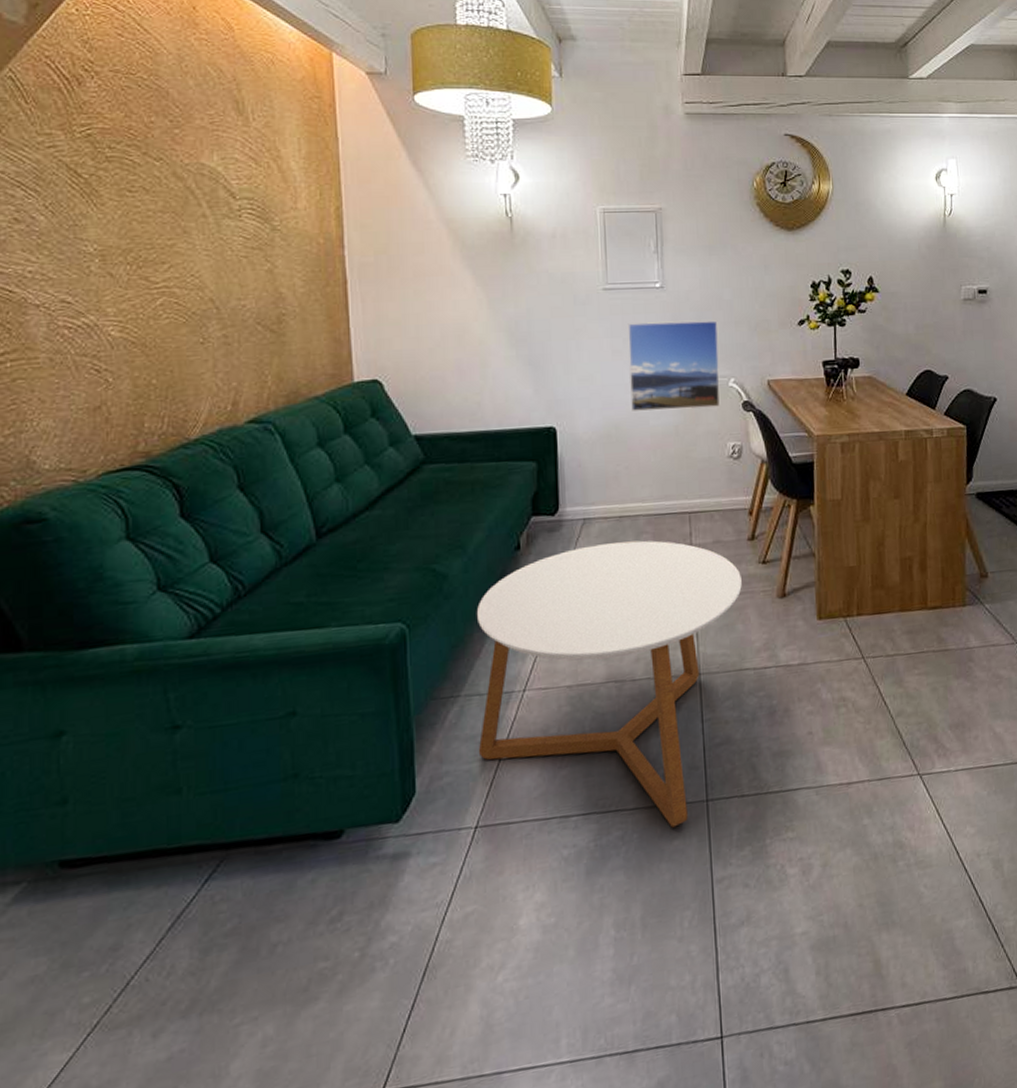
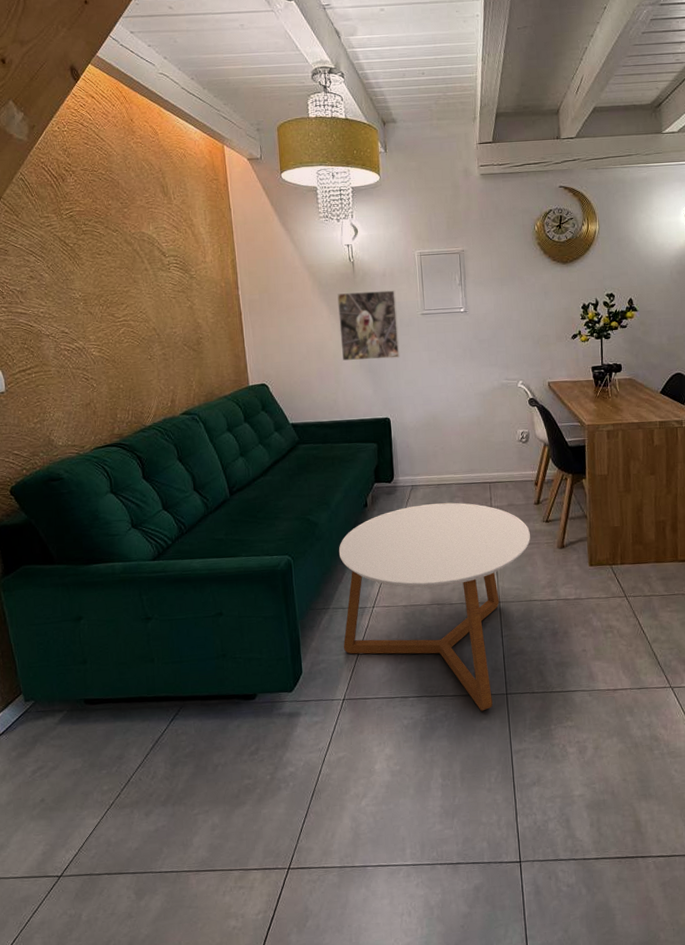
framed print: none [487,256,573,349] -> present [337,290,400,361]
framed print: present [627,320,721,411] -> none [440,336,512,406]

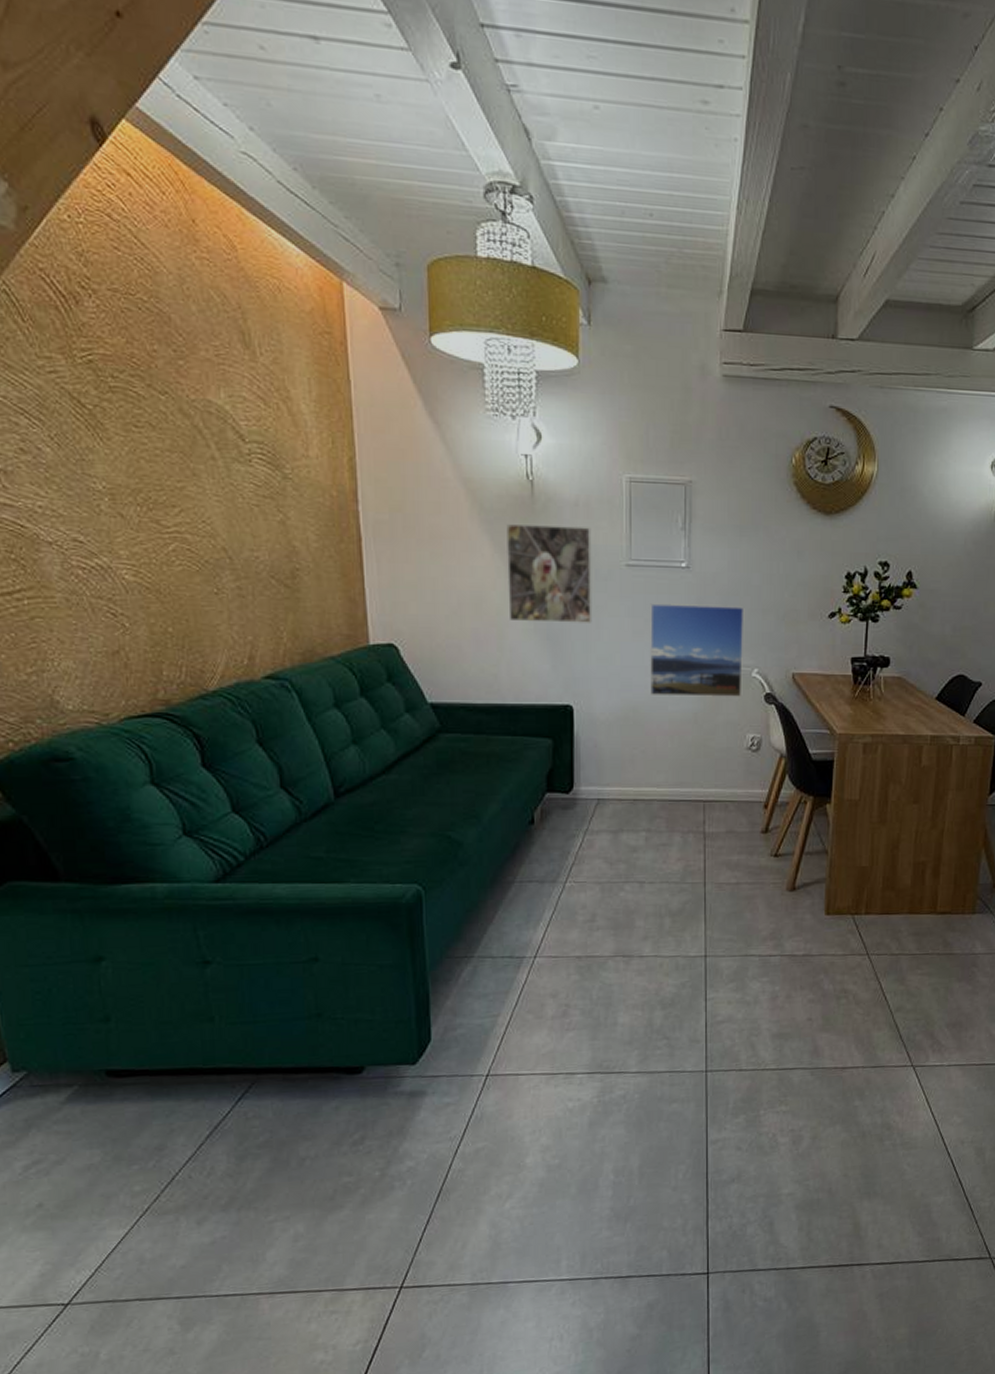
coffee table: present [339,502,530,711] -> none [490,824,752,1092]
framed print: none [440,336,512,406] -> present [650,603,745,697]

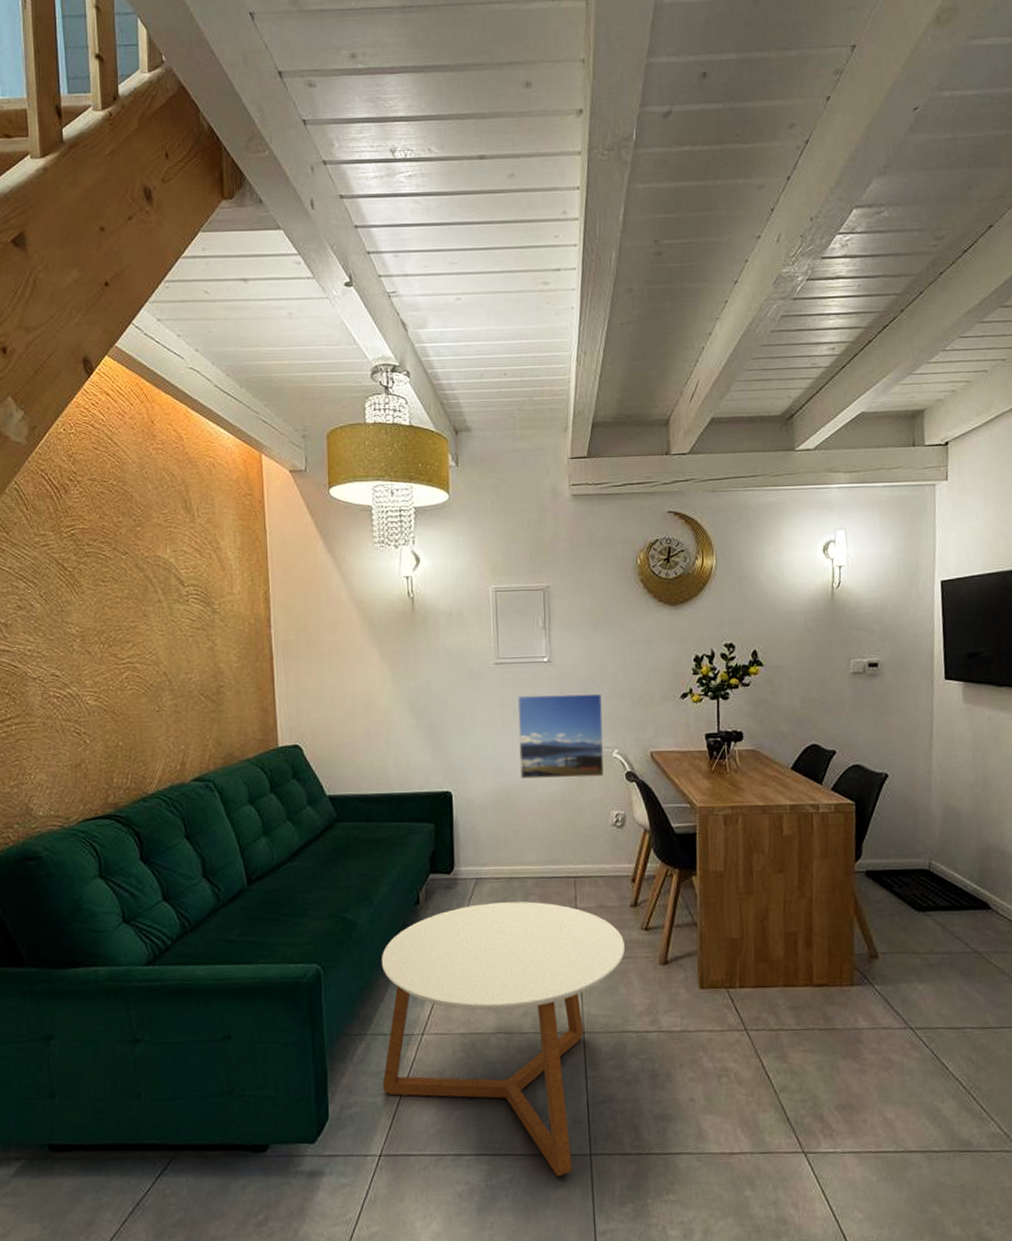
coffee table: none [490,824,752,1092] -> present [382,901,625,1177]
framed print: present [506,523,593,623] -> none [392,633,467,719]

